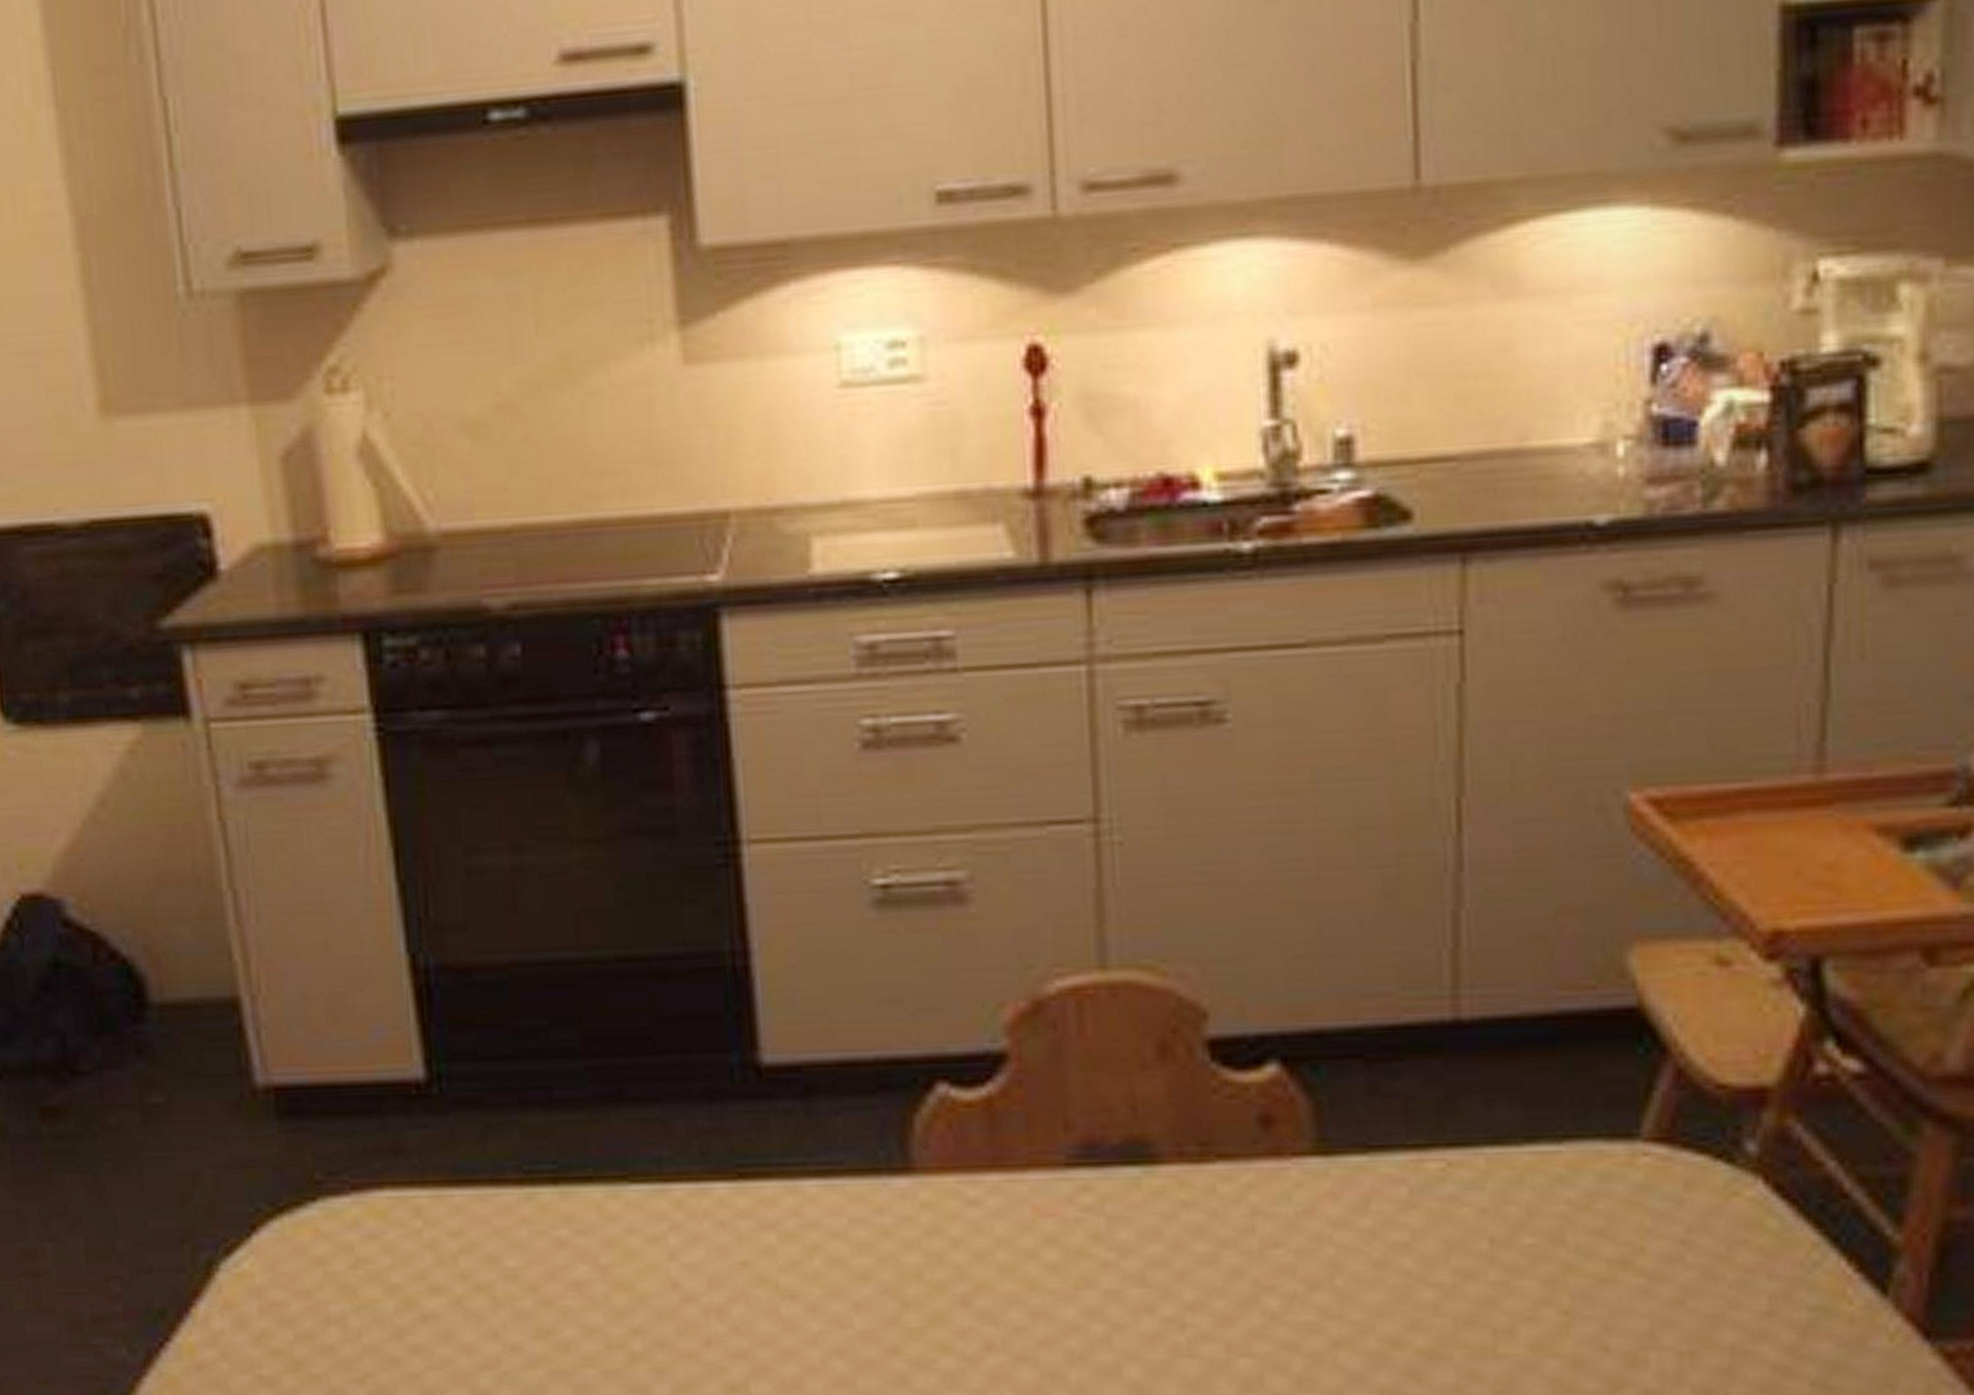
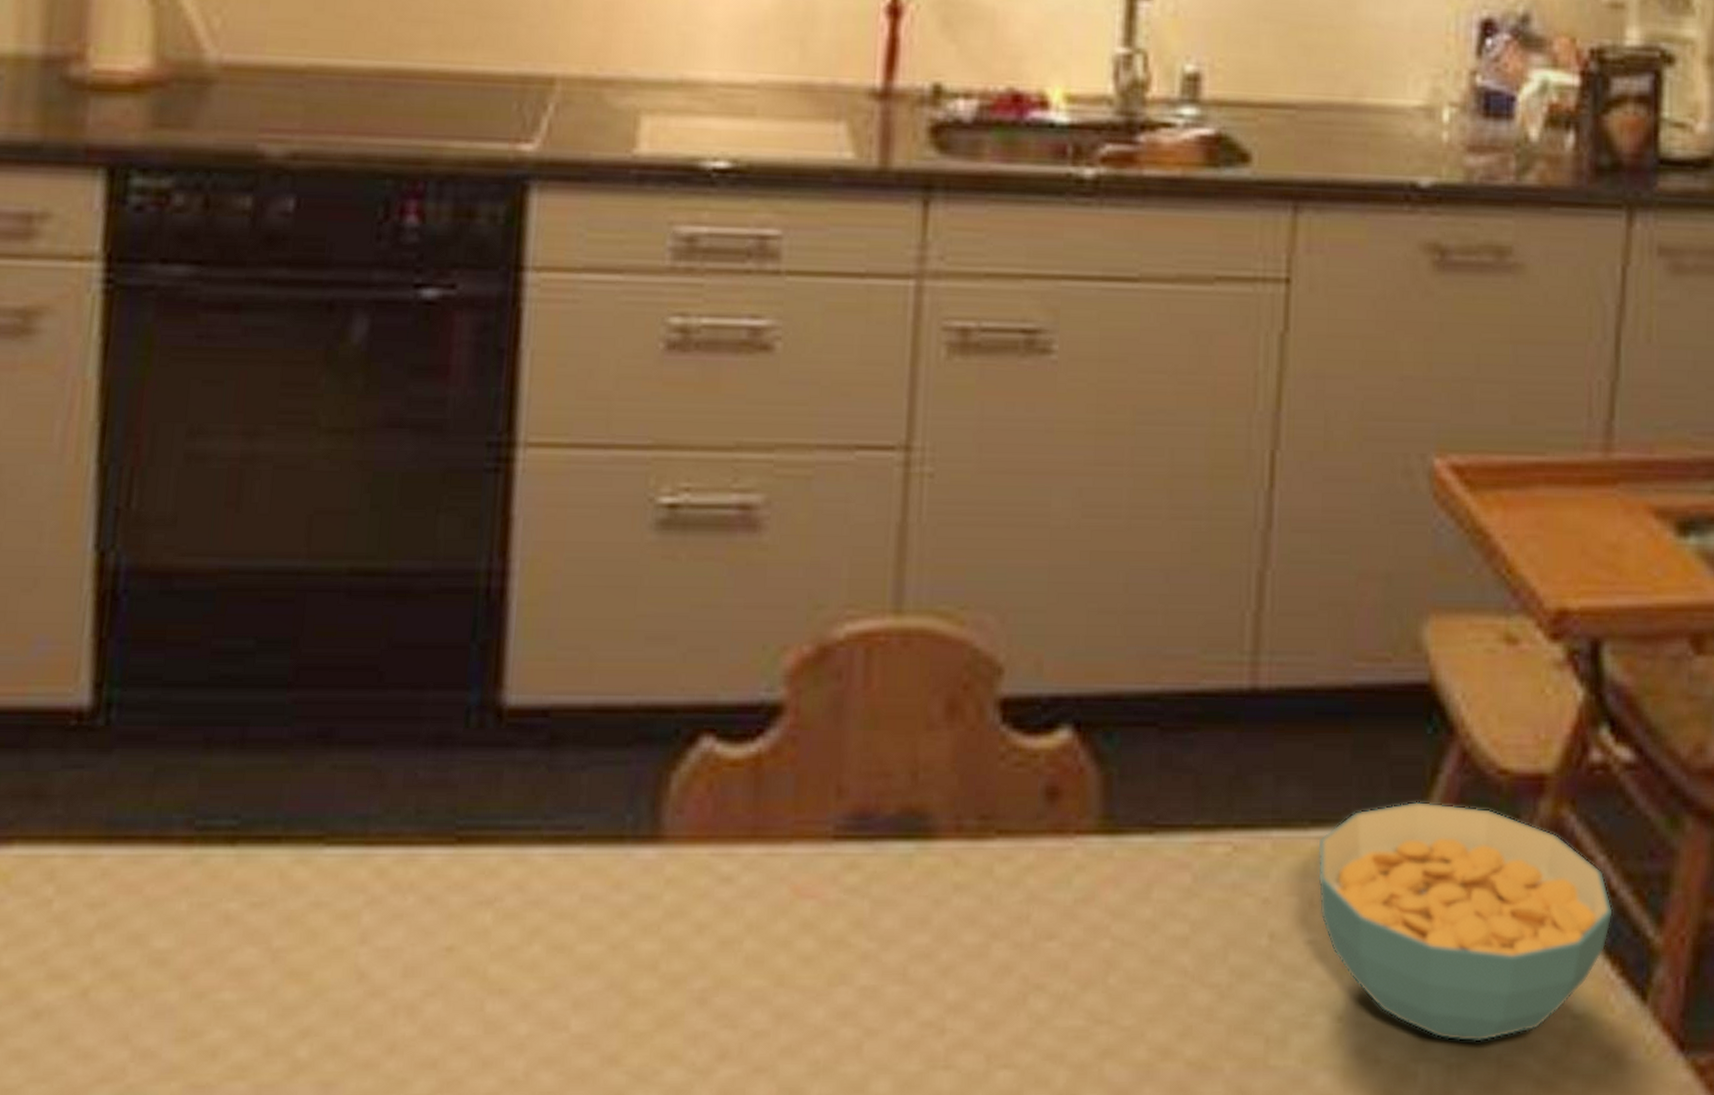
cereal bowl: none [1533,1116,1847,1332] -> present [1317,801,1613,1042]

